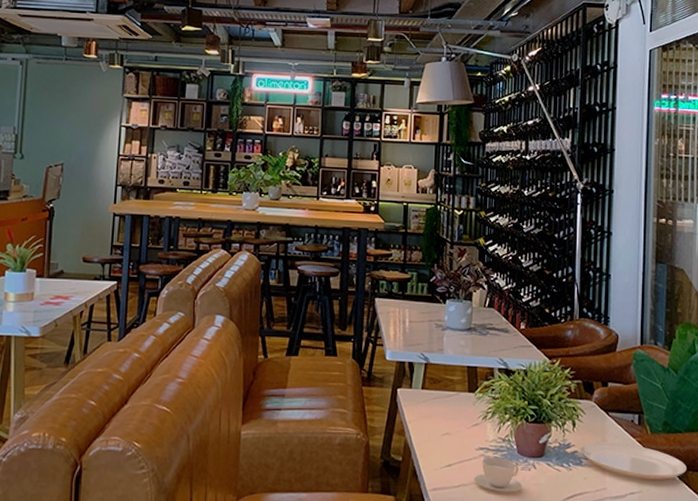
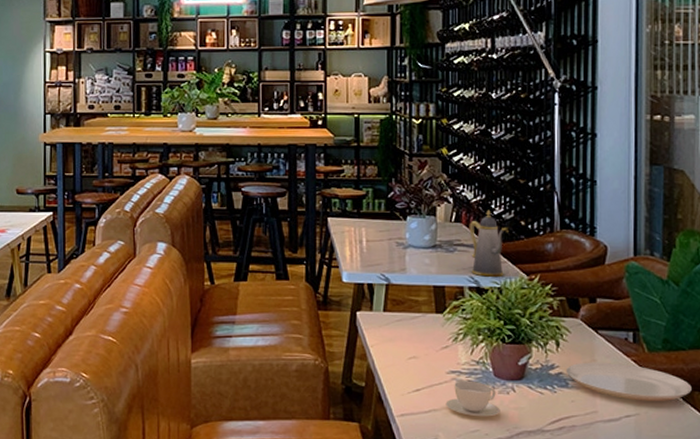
coffee pot: none [500,297,535,360] -> present [469,209,508,277]

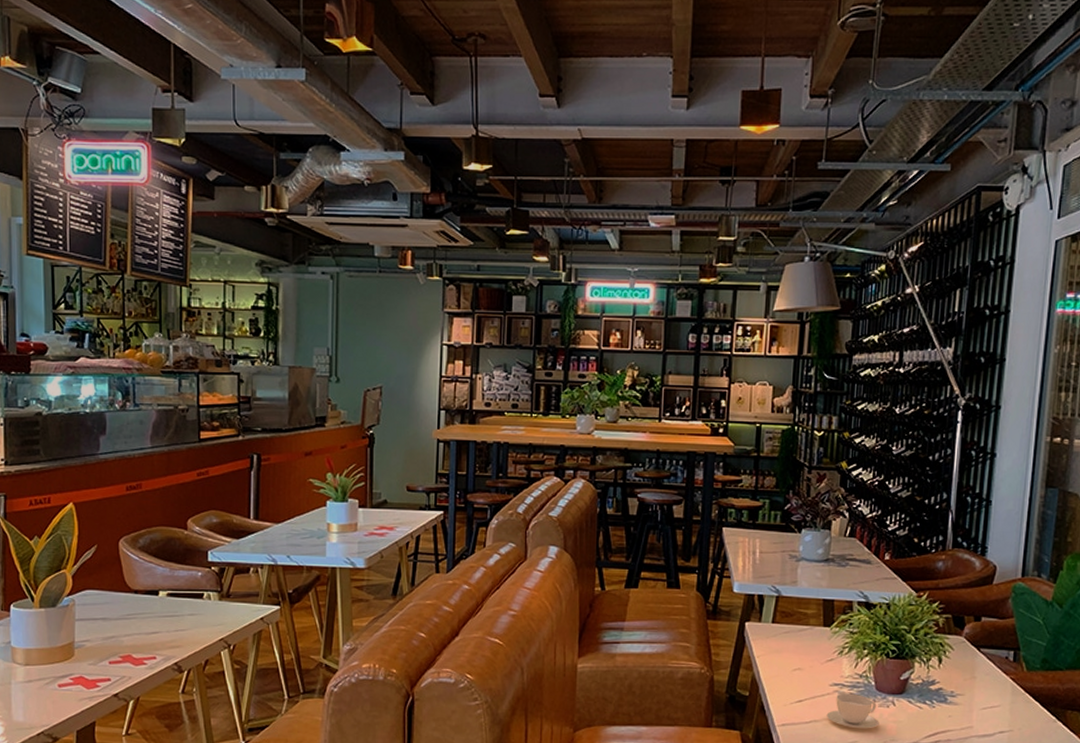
coffee pot: present [469,209,508,277] -> none [861,525,901,592]
plate: present [565,362,692,401] -> none [945,679,1065,719]

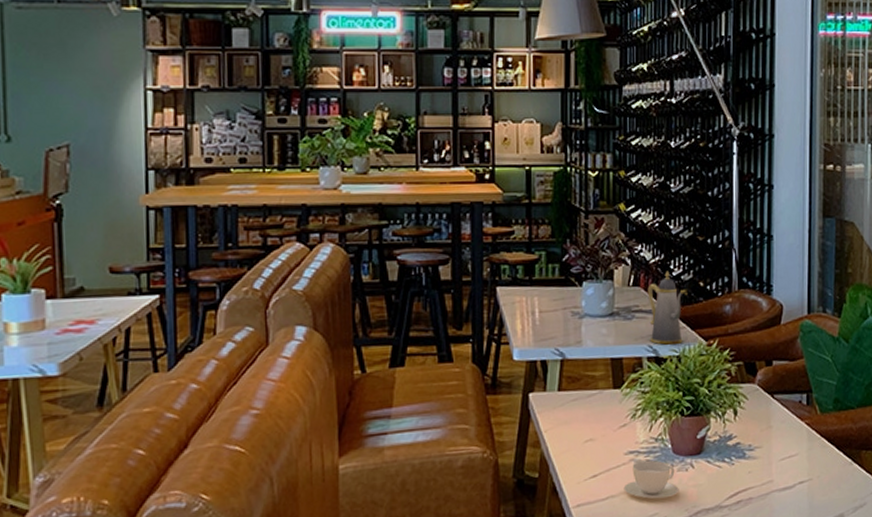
coffee pot: none [861,525,901,592] -> present [647,270,687,345]

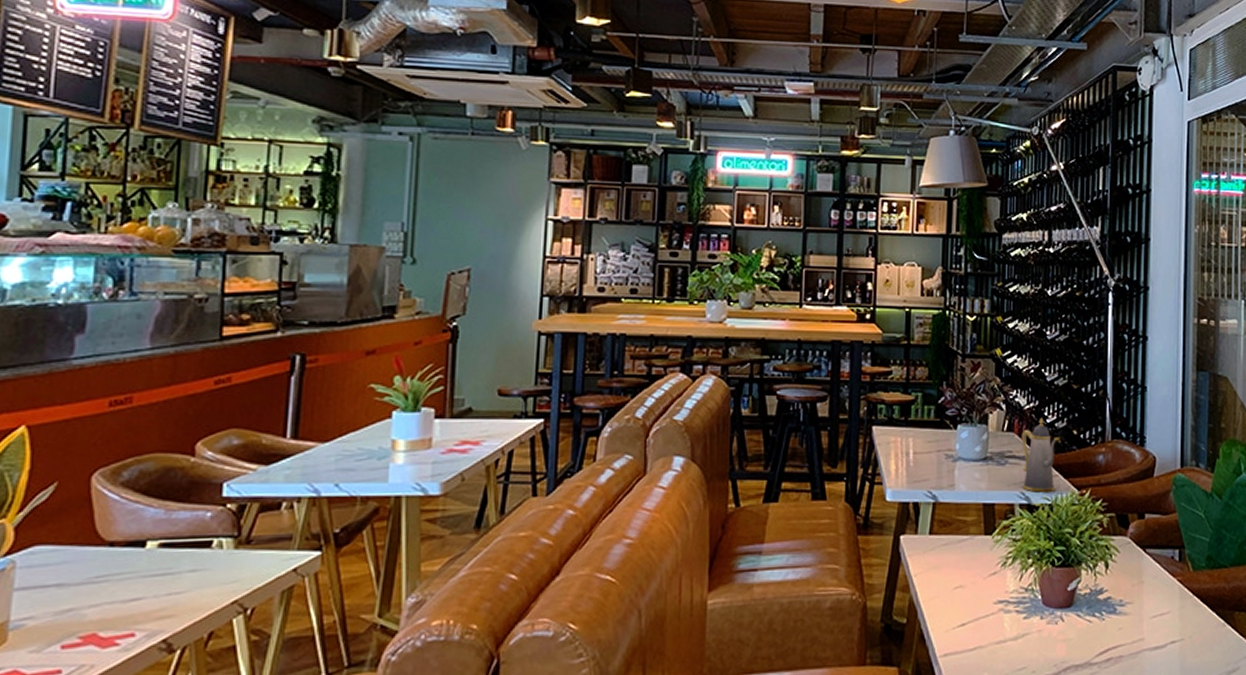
teacup: present [623,460,679,499] -> none [992,611,1048,652]

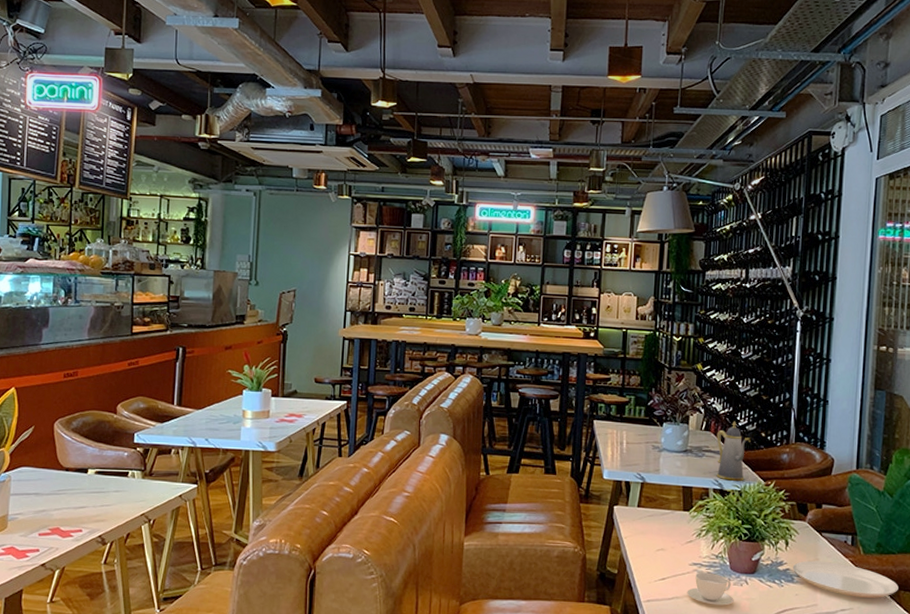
teacup: none [992,611,1048,652] -> present [687,572,734,606]
plate: none [1114,583,1233,625] -> present [792,560,898,598]

